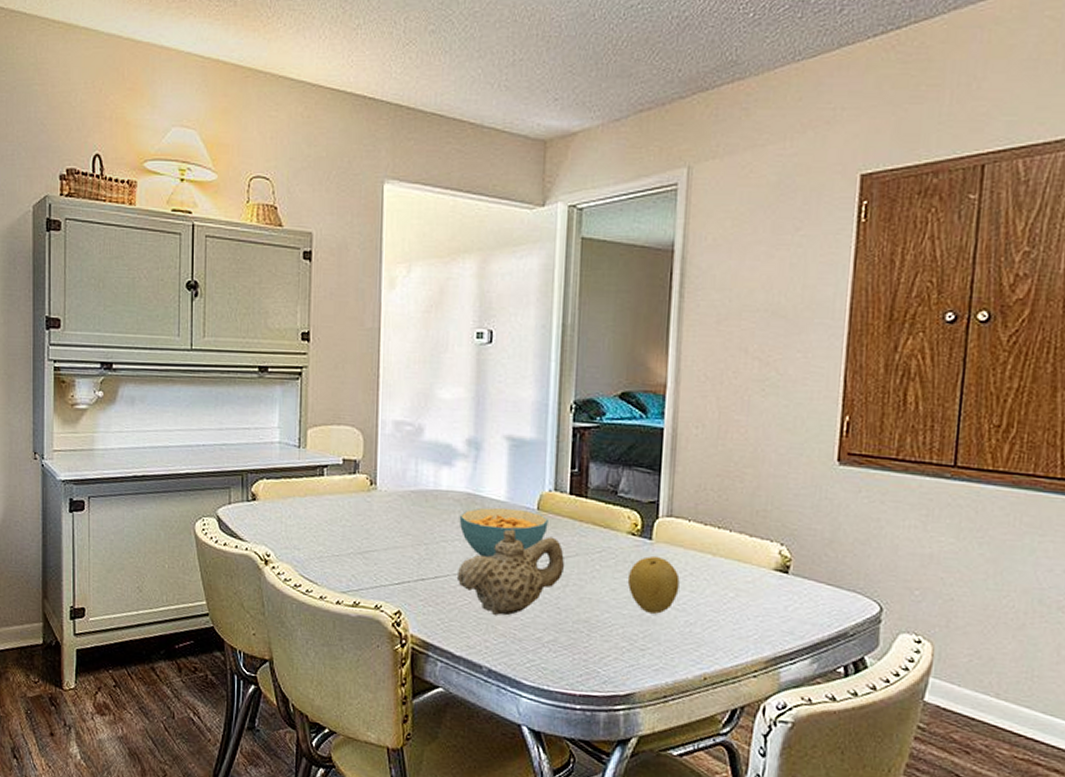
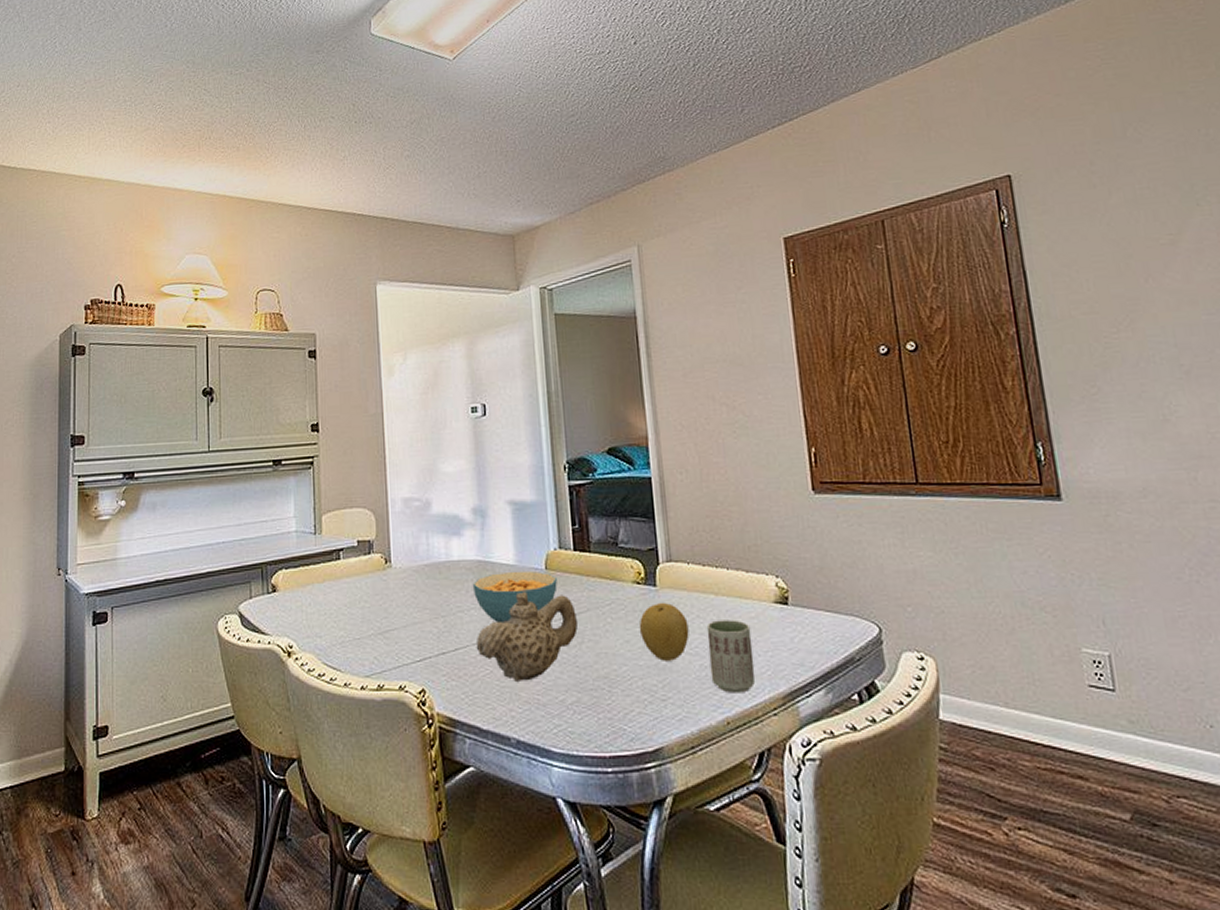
cup: none [694,579,745,653] -> present [706,620,755,693]

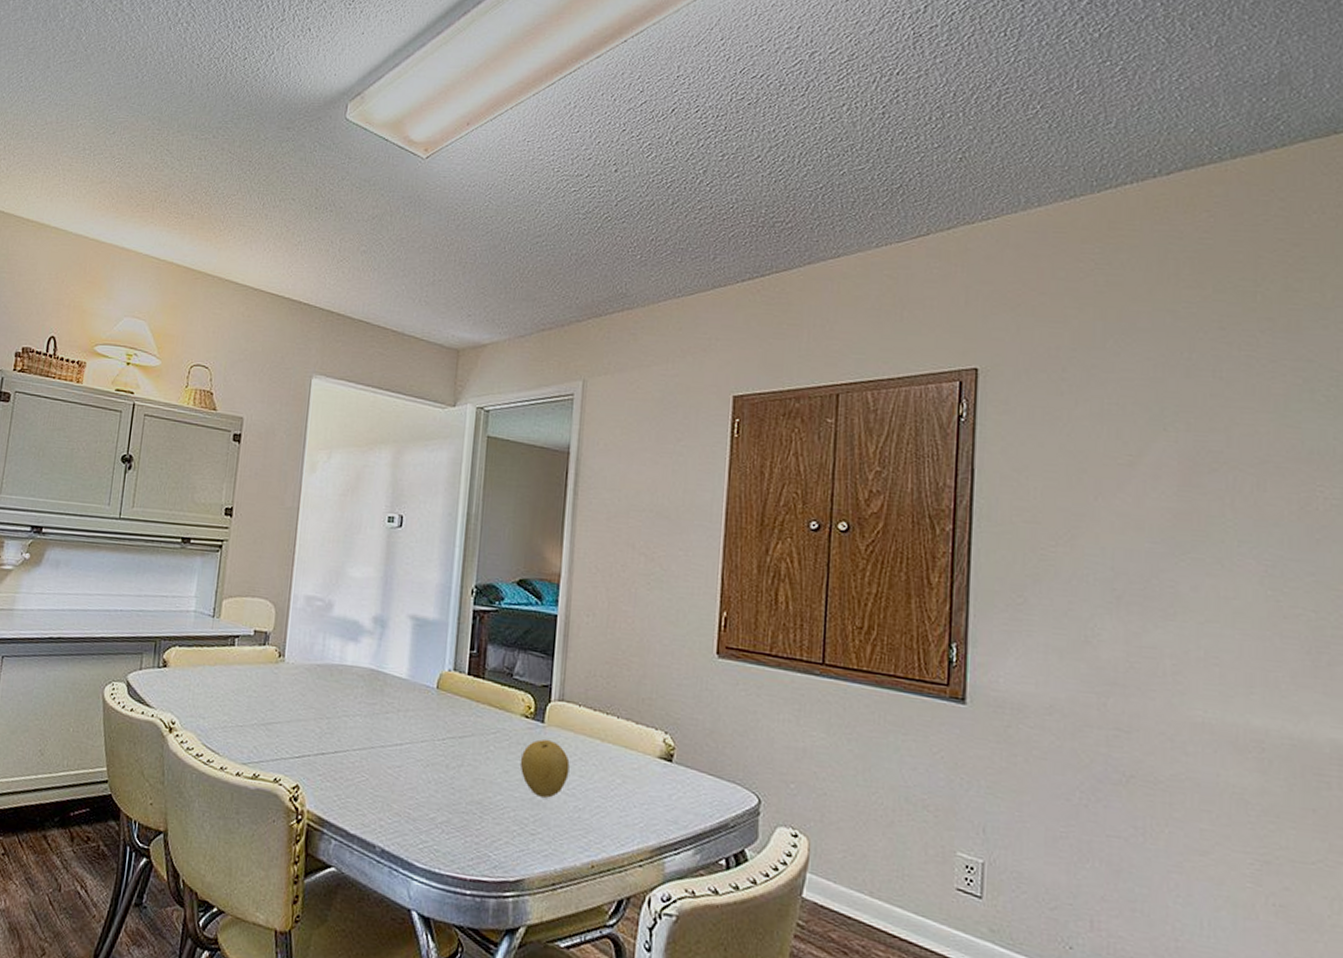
cereal bowl: present [472,571,558,624] -> none [361,684,447,735]
teapot: present [476,591,579,681] -> none [355,706,461,794]
cup: present [706,620,755,693] -> none [583,765,631,841]

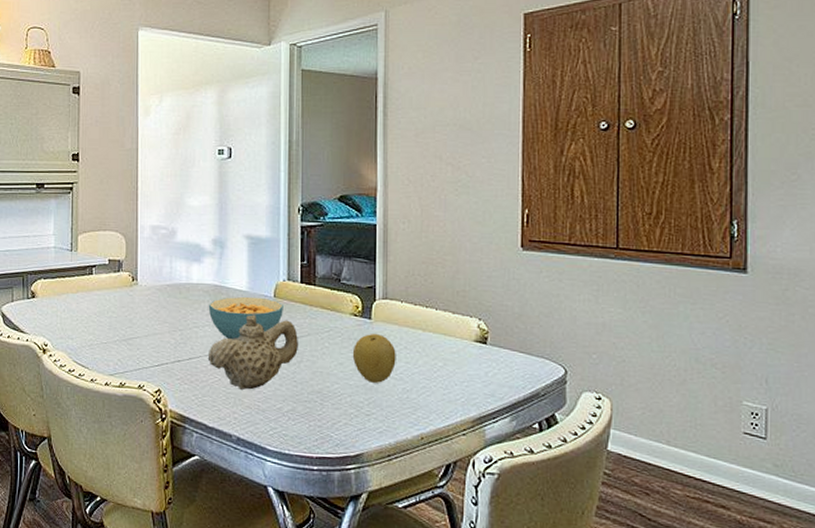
teapot: none [355,706,461,794] -> present [207,314,299,390]
cereal bowl: none [361,684,447,735] -> present [208,296,283,340]

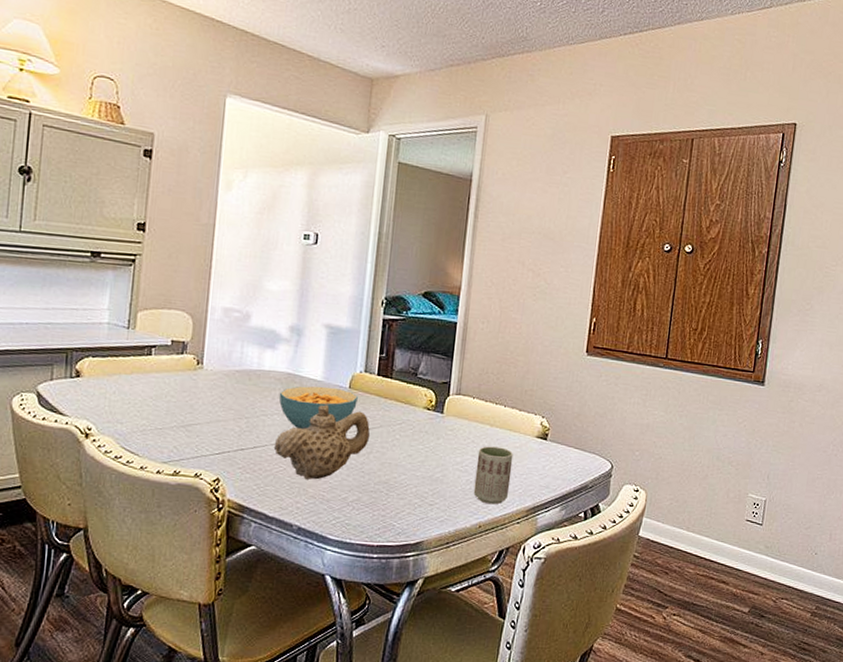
fruit: present [352,334,396,383] -> none [421,427,464,475]
cup: none [411,352,451,415] -> present [473,446,514,505]

